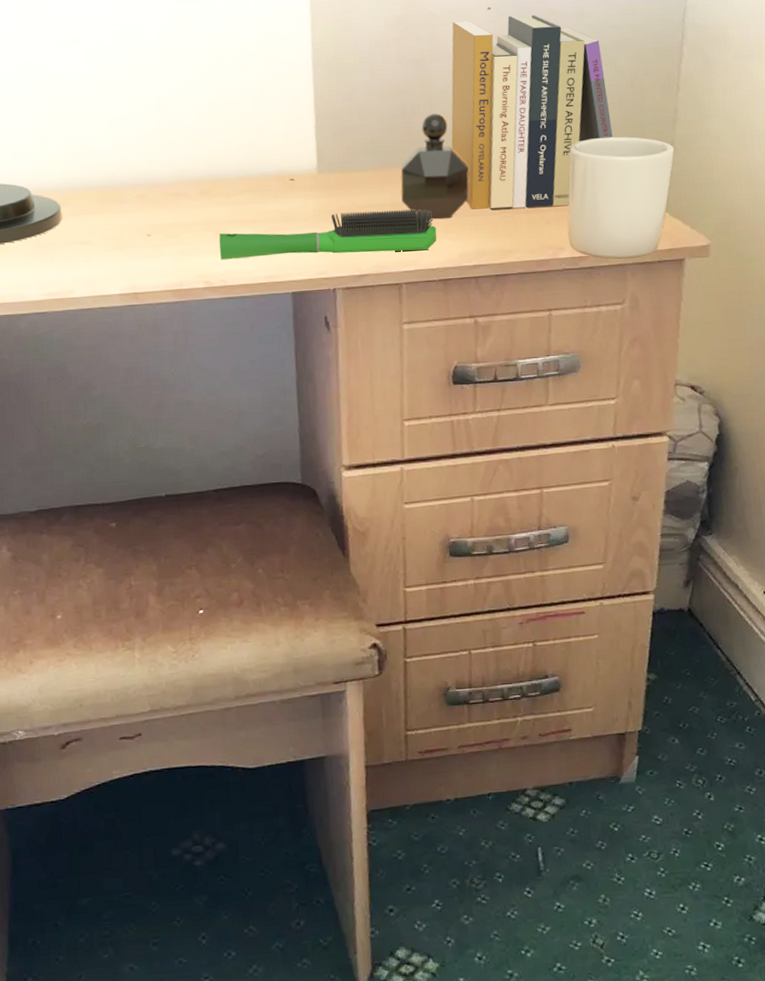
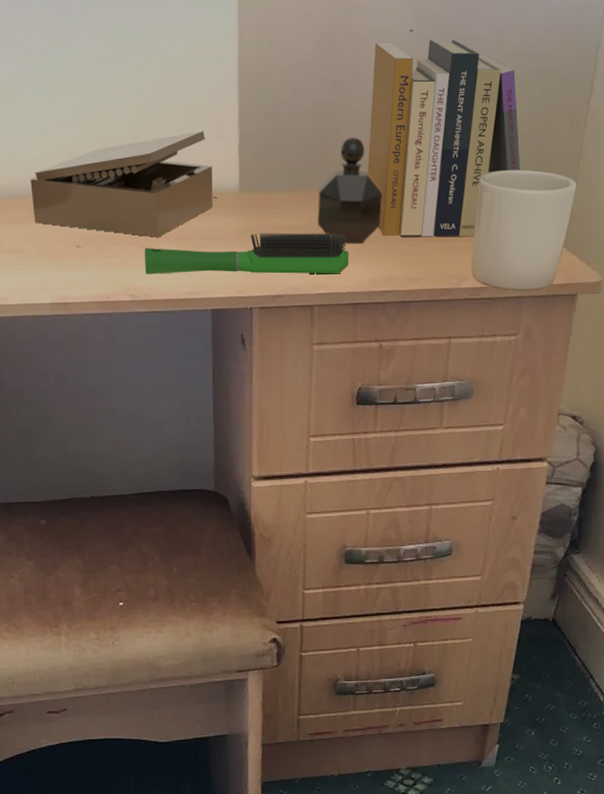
jewelry box: none [98,114,290,223] -> present [30,130,213,237]

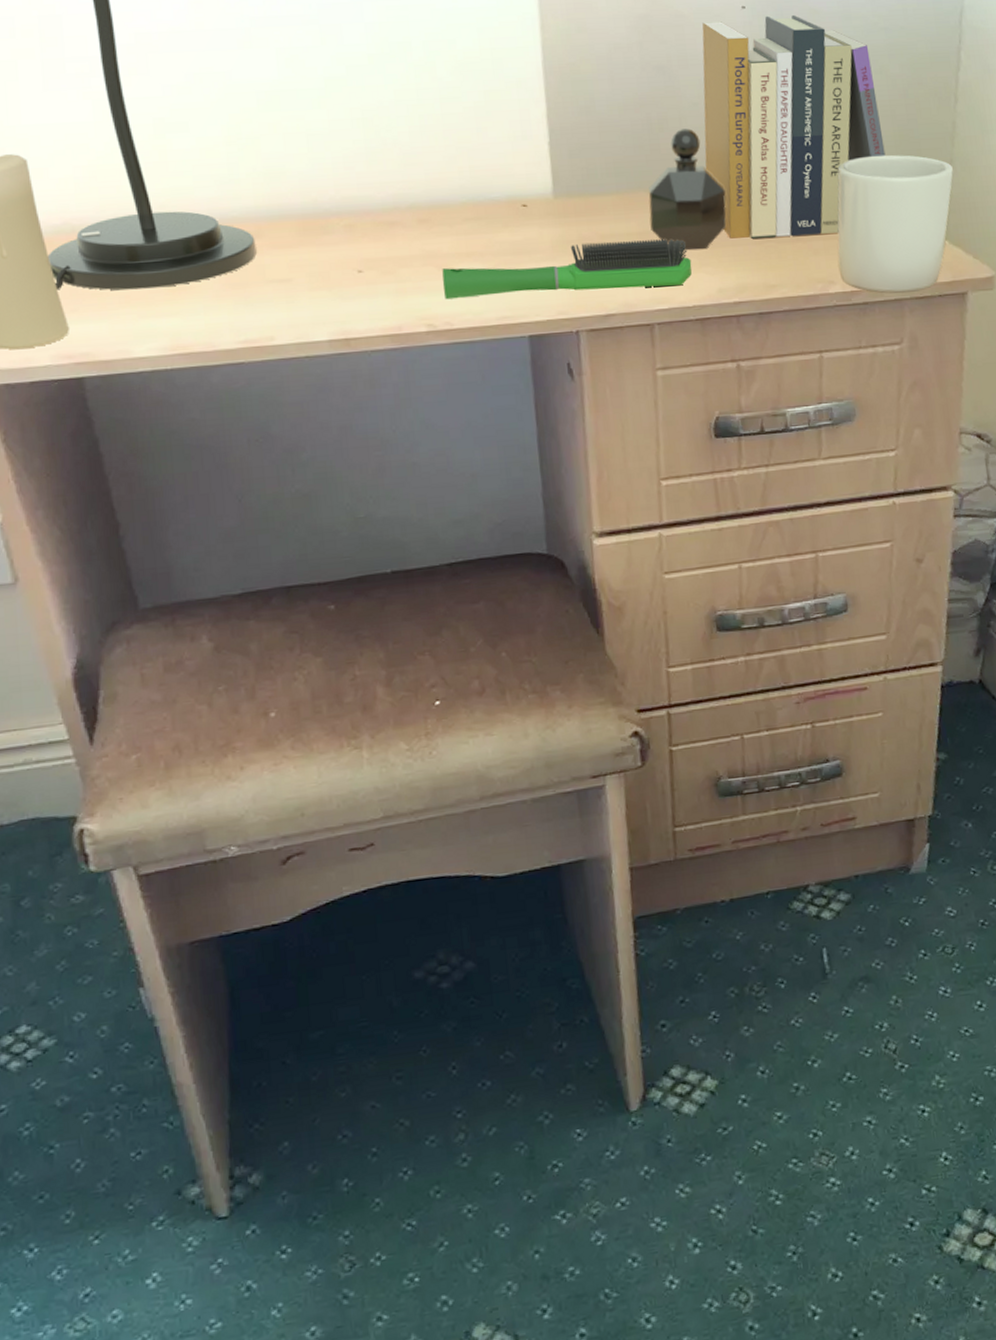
jewelry box: present [30,130,213,237] -> none [297,130,523,256]

